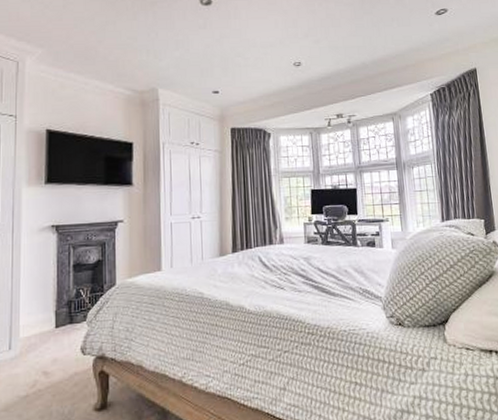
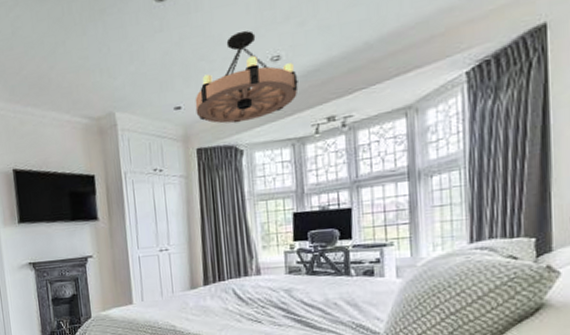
chandelier: none [231,39,315,111] -> present [195,30,299,124]

